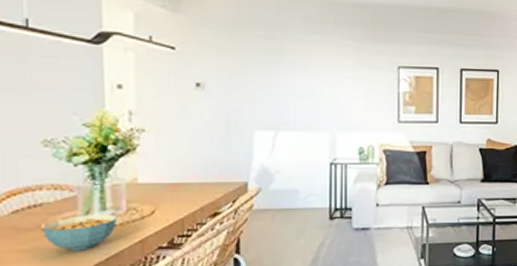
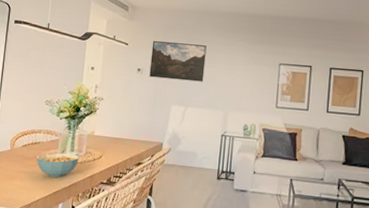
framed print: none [214,42,298,96] -> present [149,41,207,82]

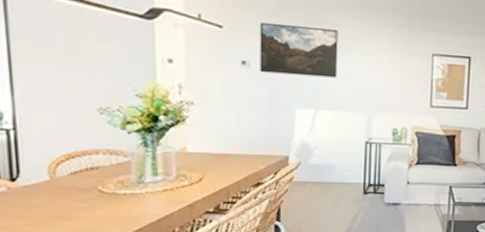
cereal bowl: present [37,153,80,178] -> none [99,178,168,211]

